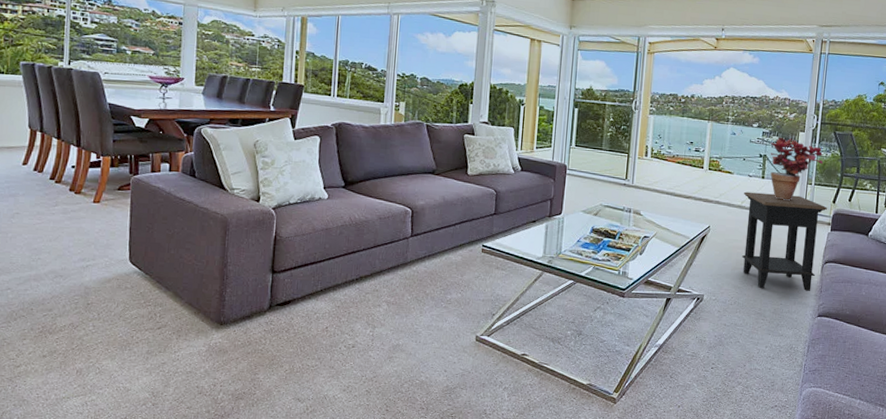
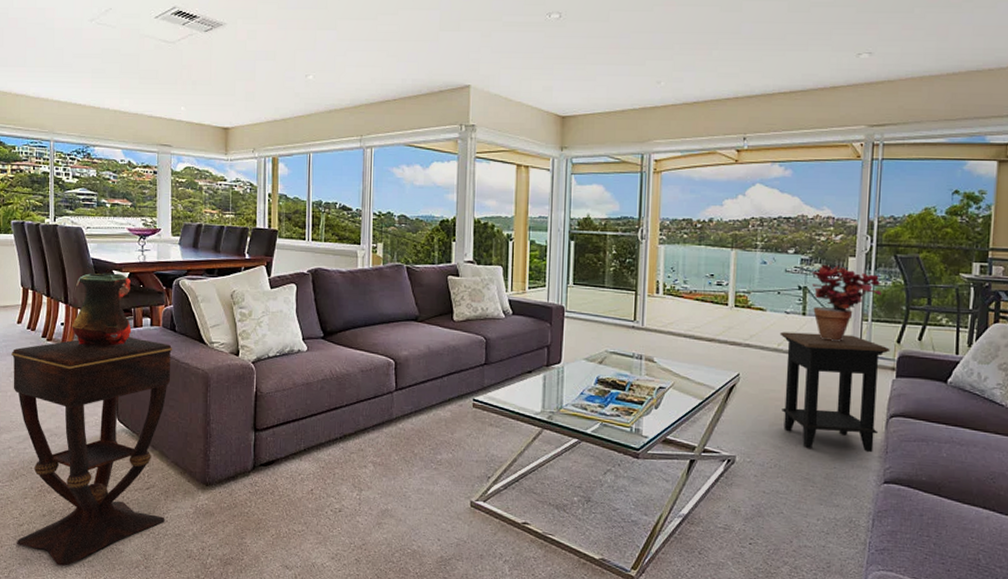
side table: none [12,178,192,406] -> present [11,334,173,566]
vase: none [84,118,150,191] -> present [72,273,132,347]

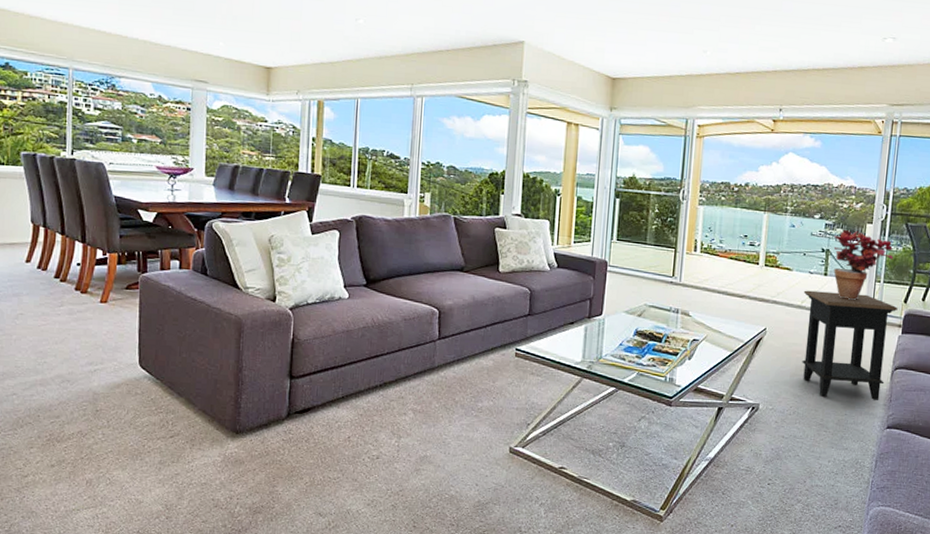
side table: present [11,334,173,566] -> none [18,276,204,518]
vase: present [72,273,132,347] -> none [89,212,158,290]

